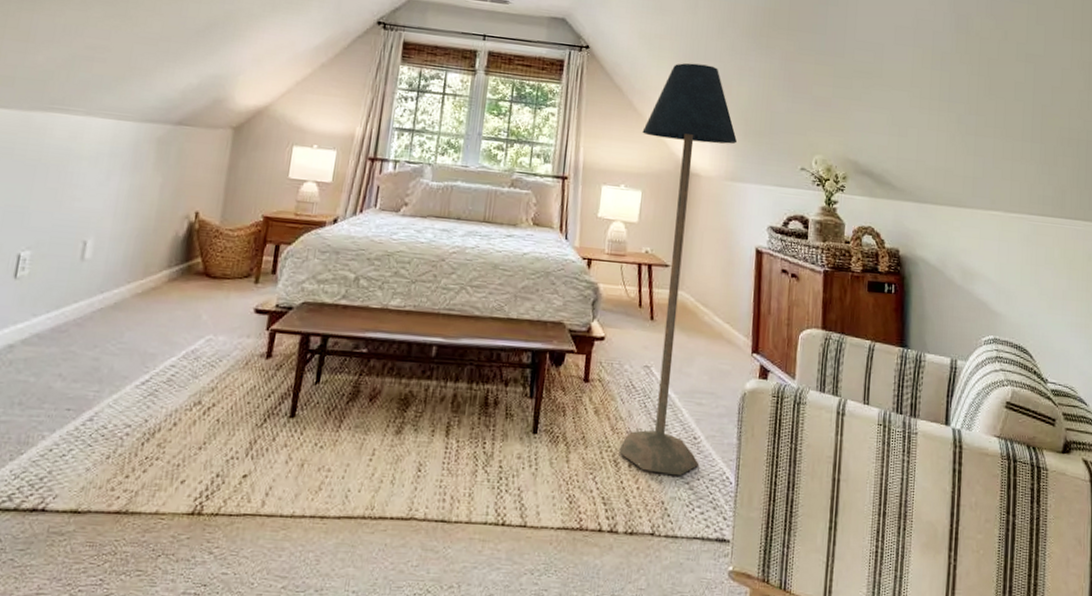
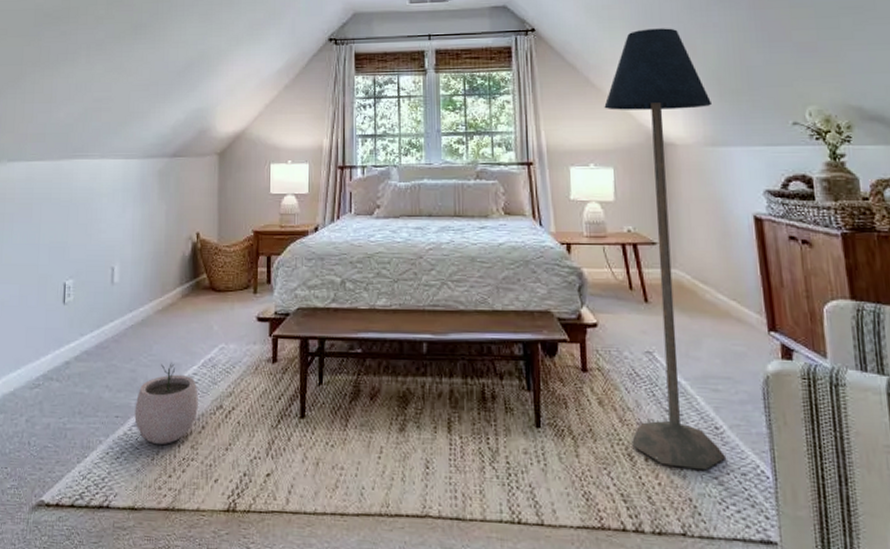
plant pot: none [90,352,174,442] -> present [134,363,198,444]

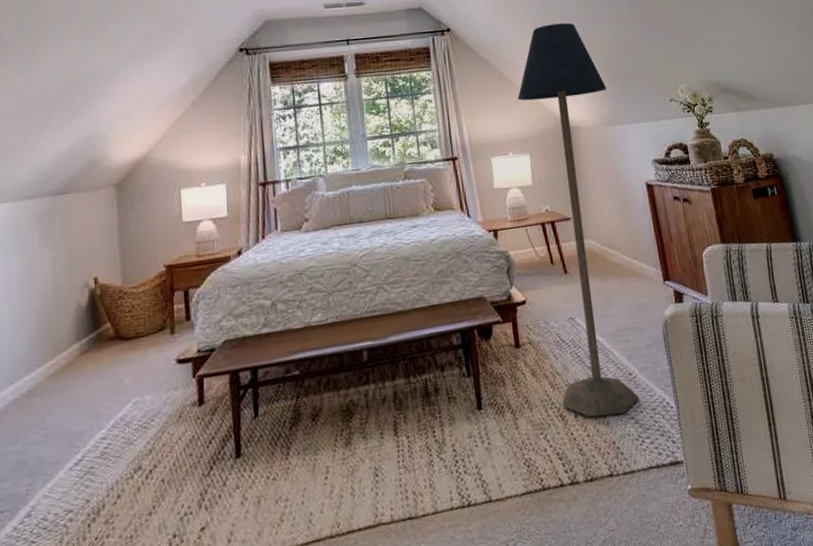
plant pot: present [134,363,198,444] -> none [26,432,111,532]

